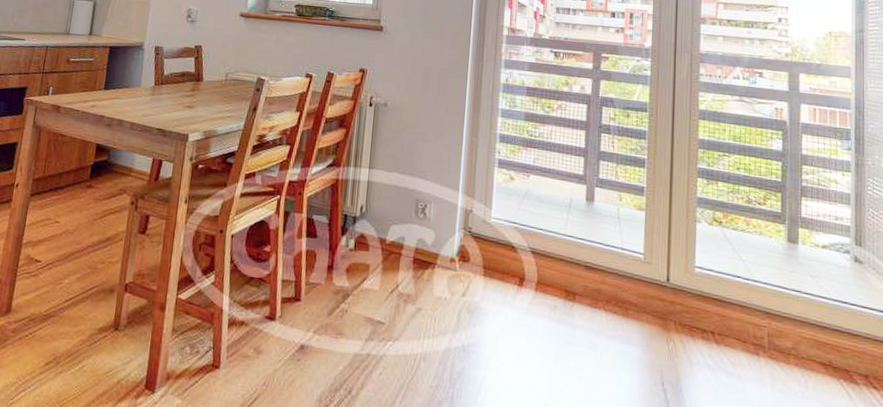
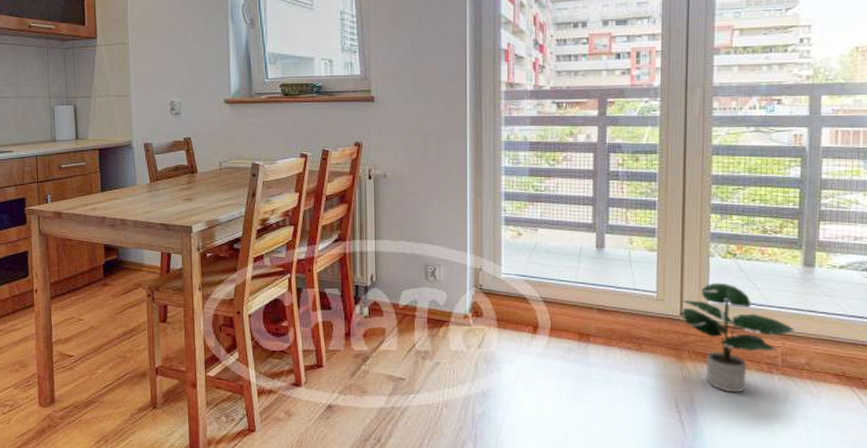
potted plant: none [667,250,780,374] -> present [681,282,795,393]

